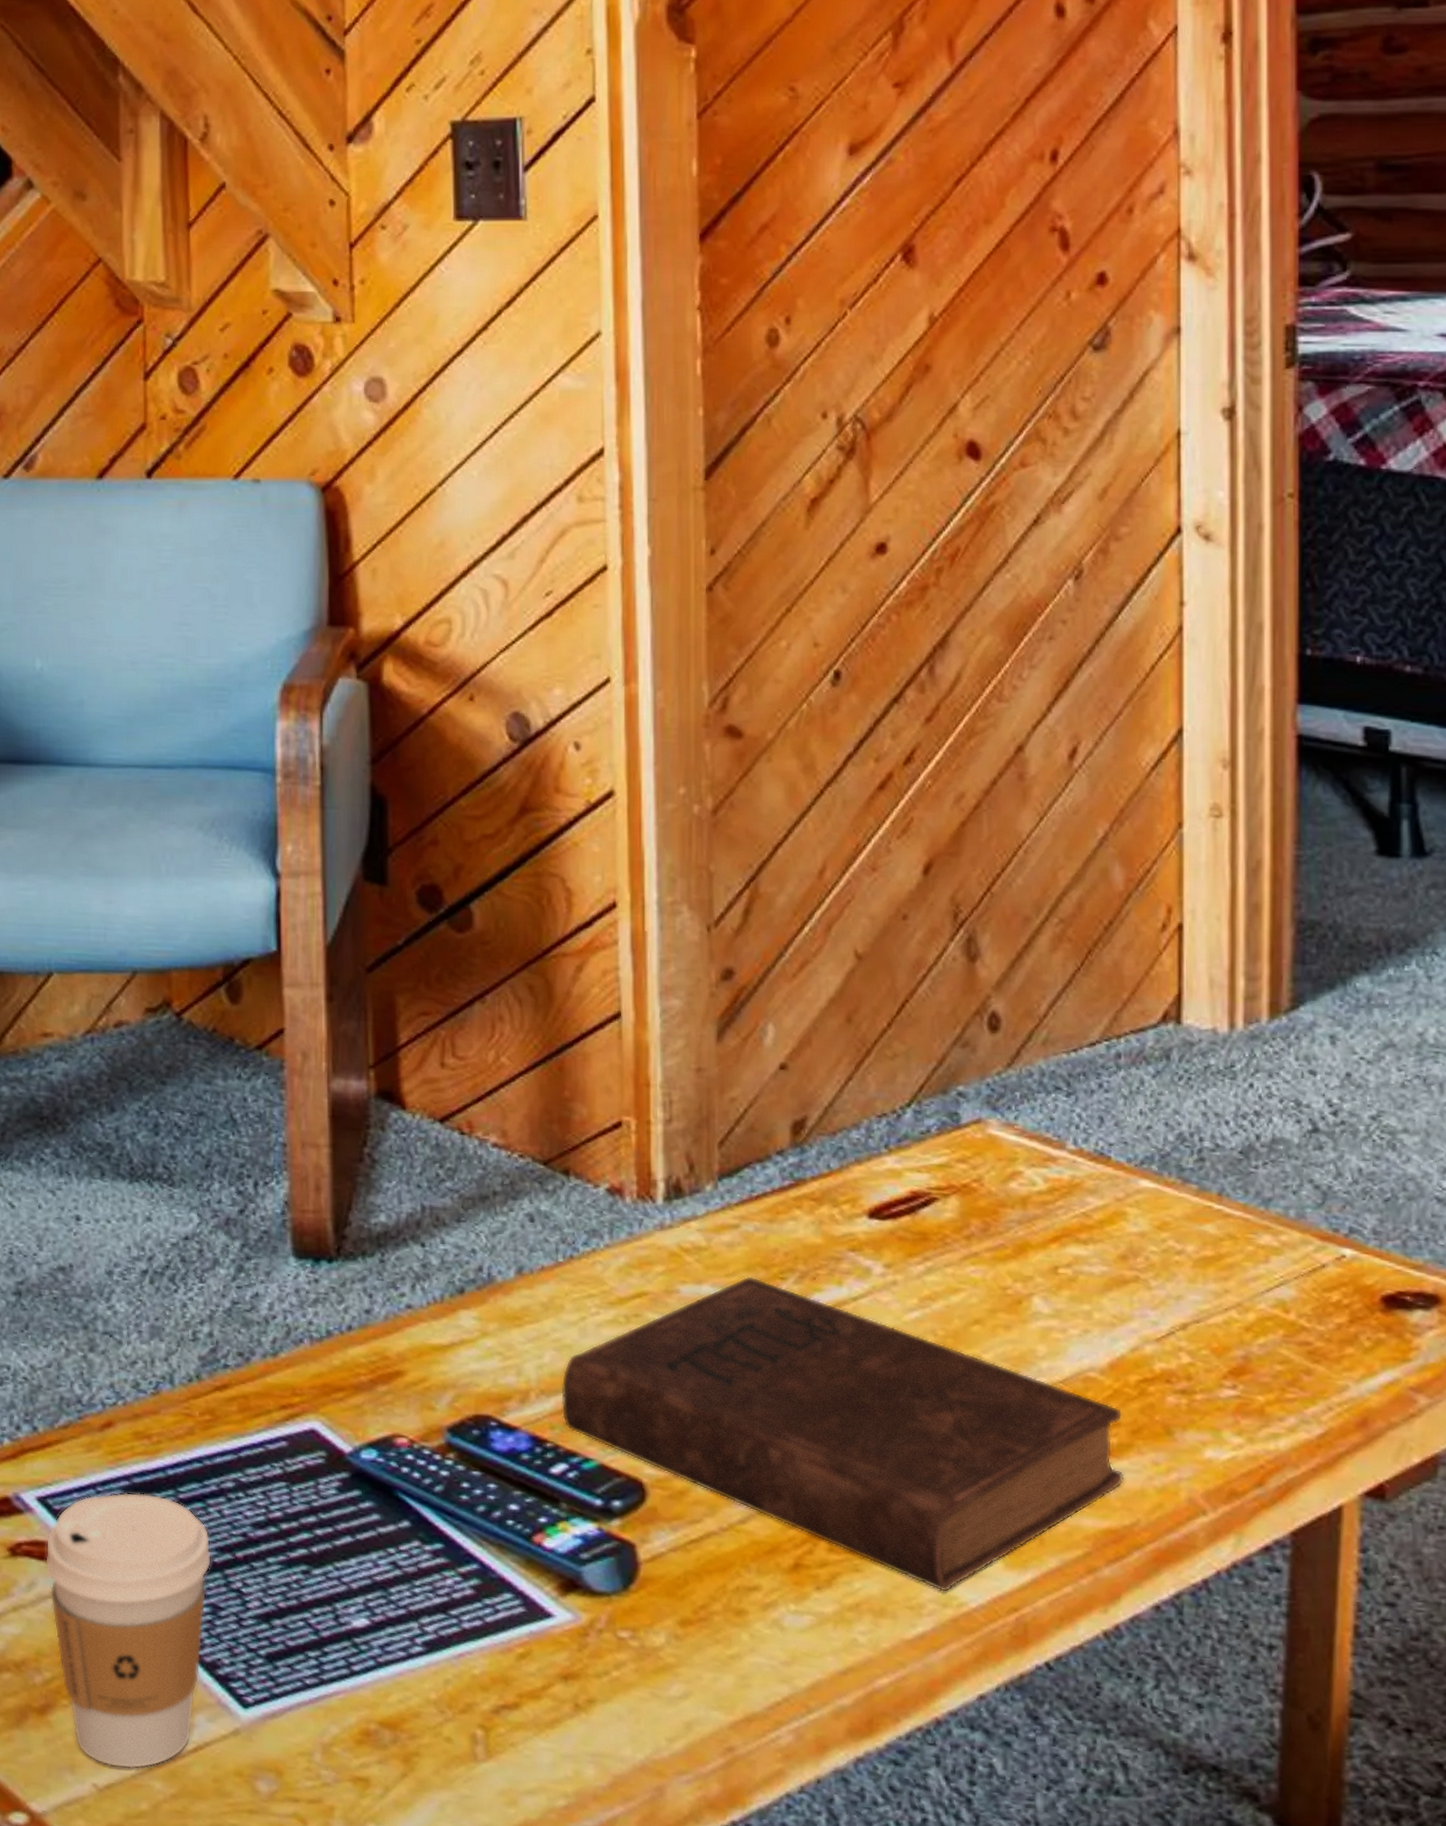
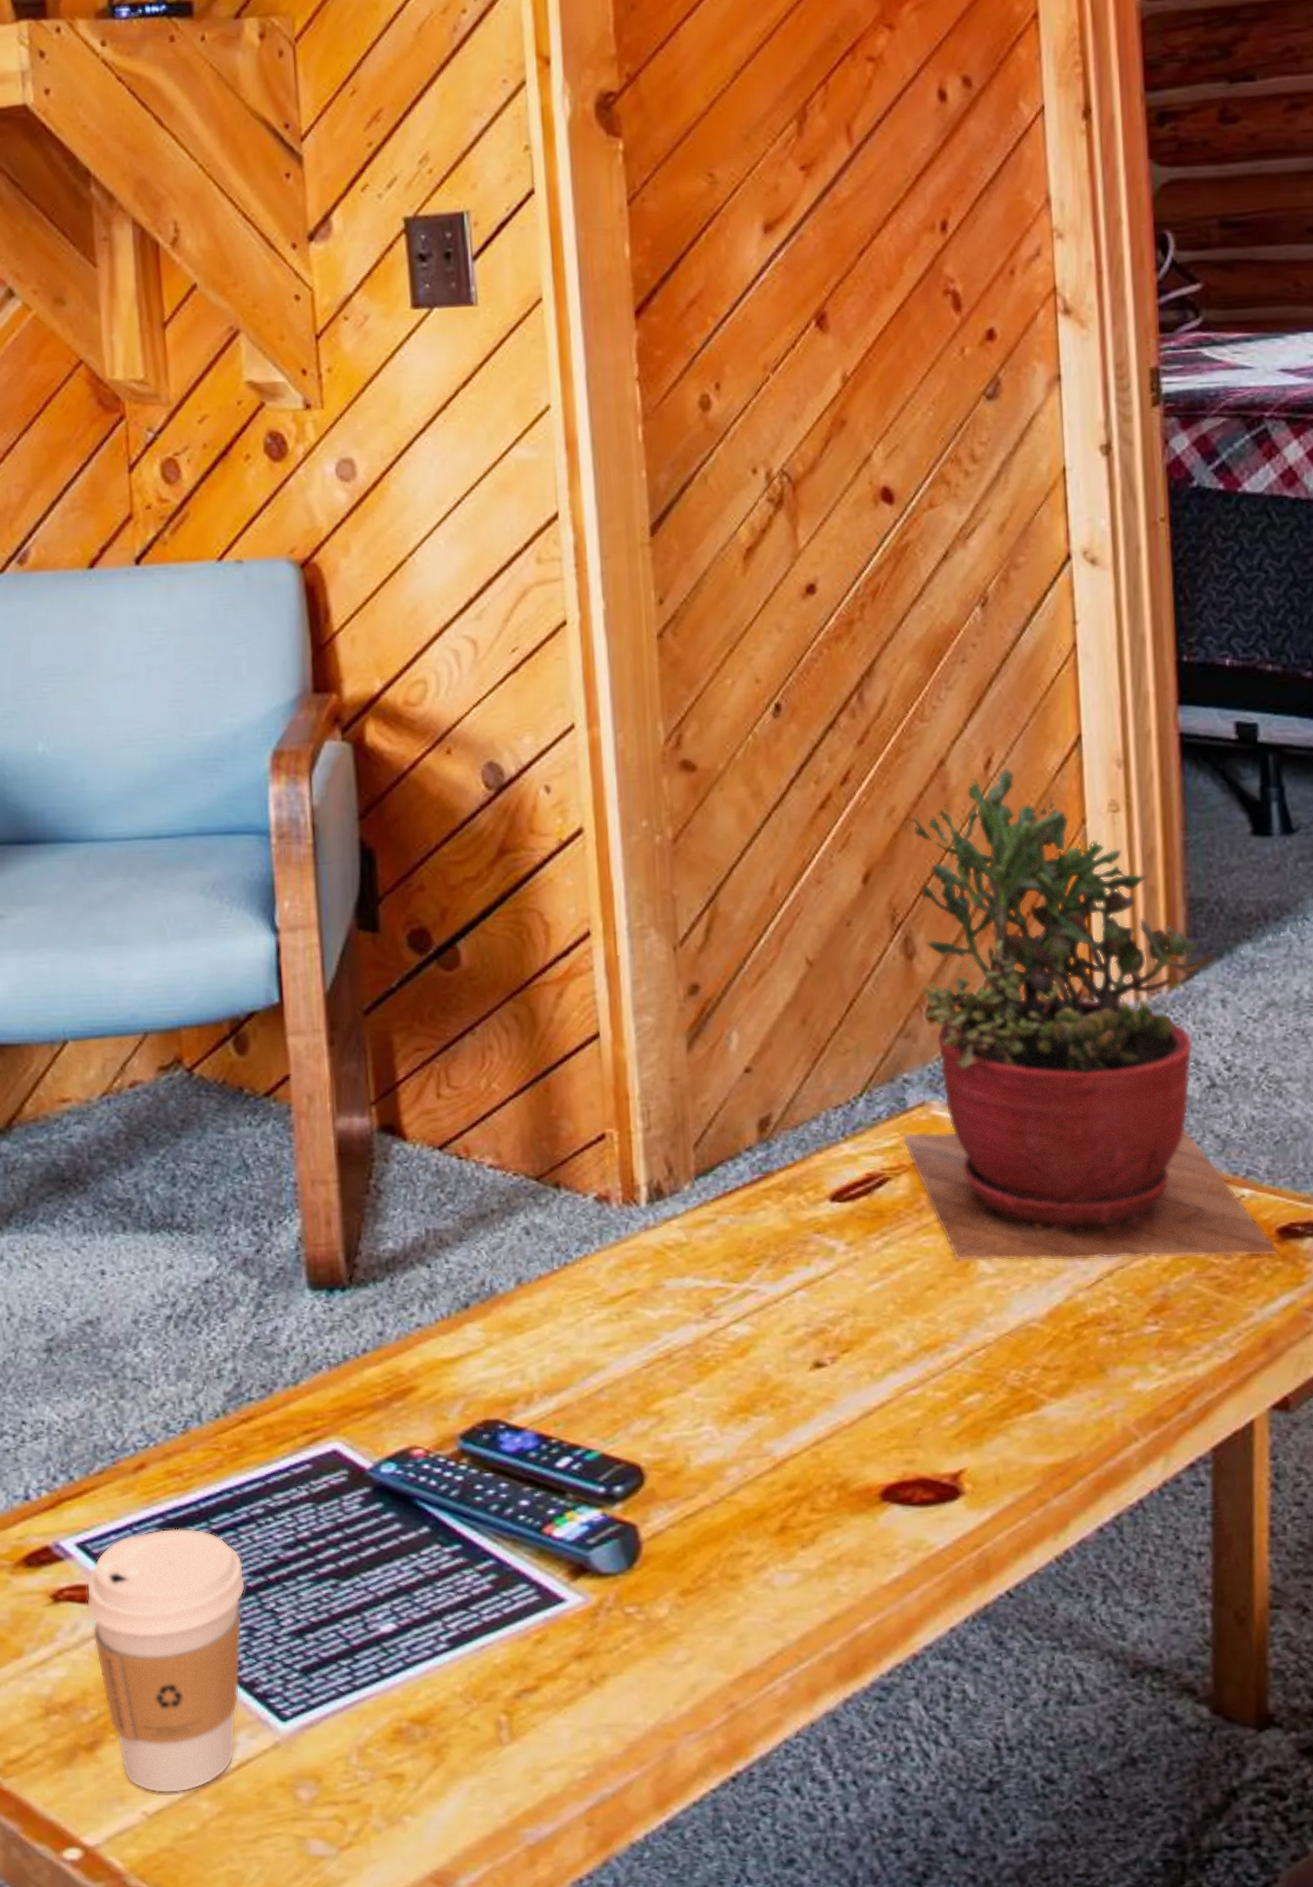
book: present [561,1276,1124,1592] -> none [562,1265,1066,1537]
succulent plant: none [952,759,1383,1325] -> present [901,767,1279,1262]

